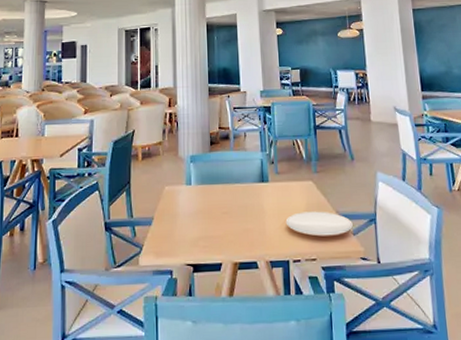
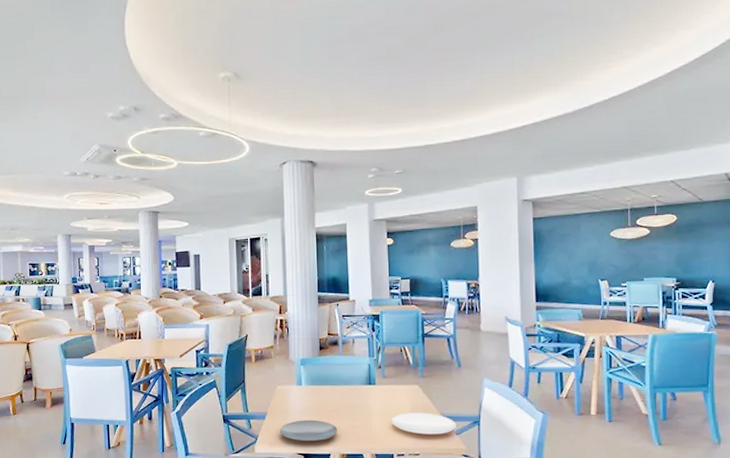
plate: none [166,224,230,250] -> present [279,420,338,442]

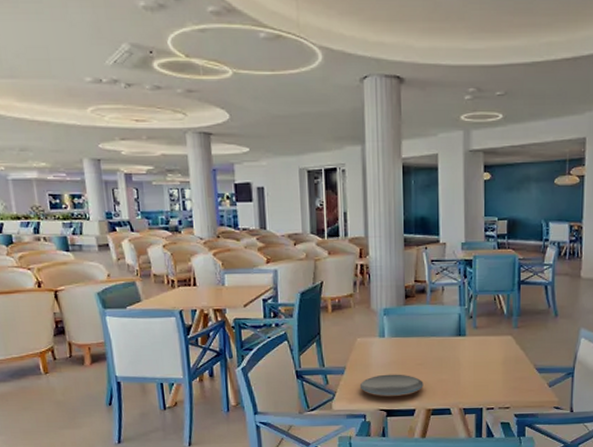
plate: present [391,412,456,435] -> none [481,364,549,388]

